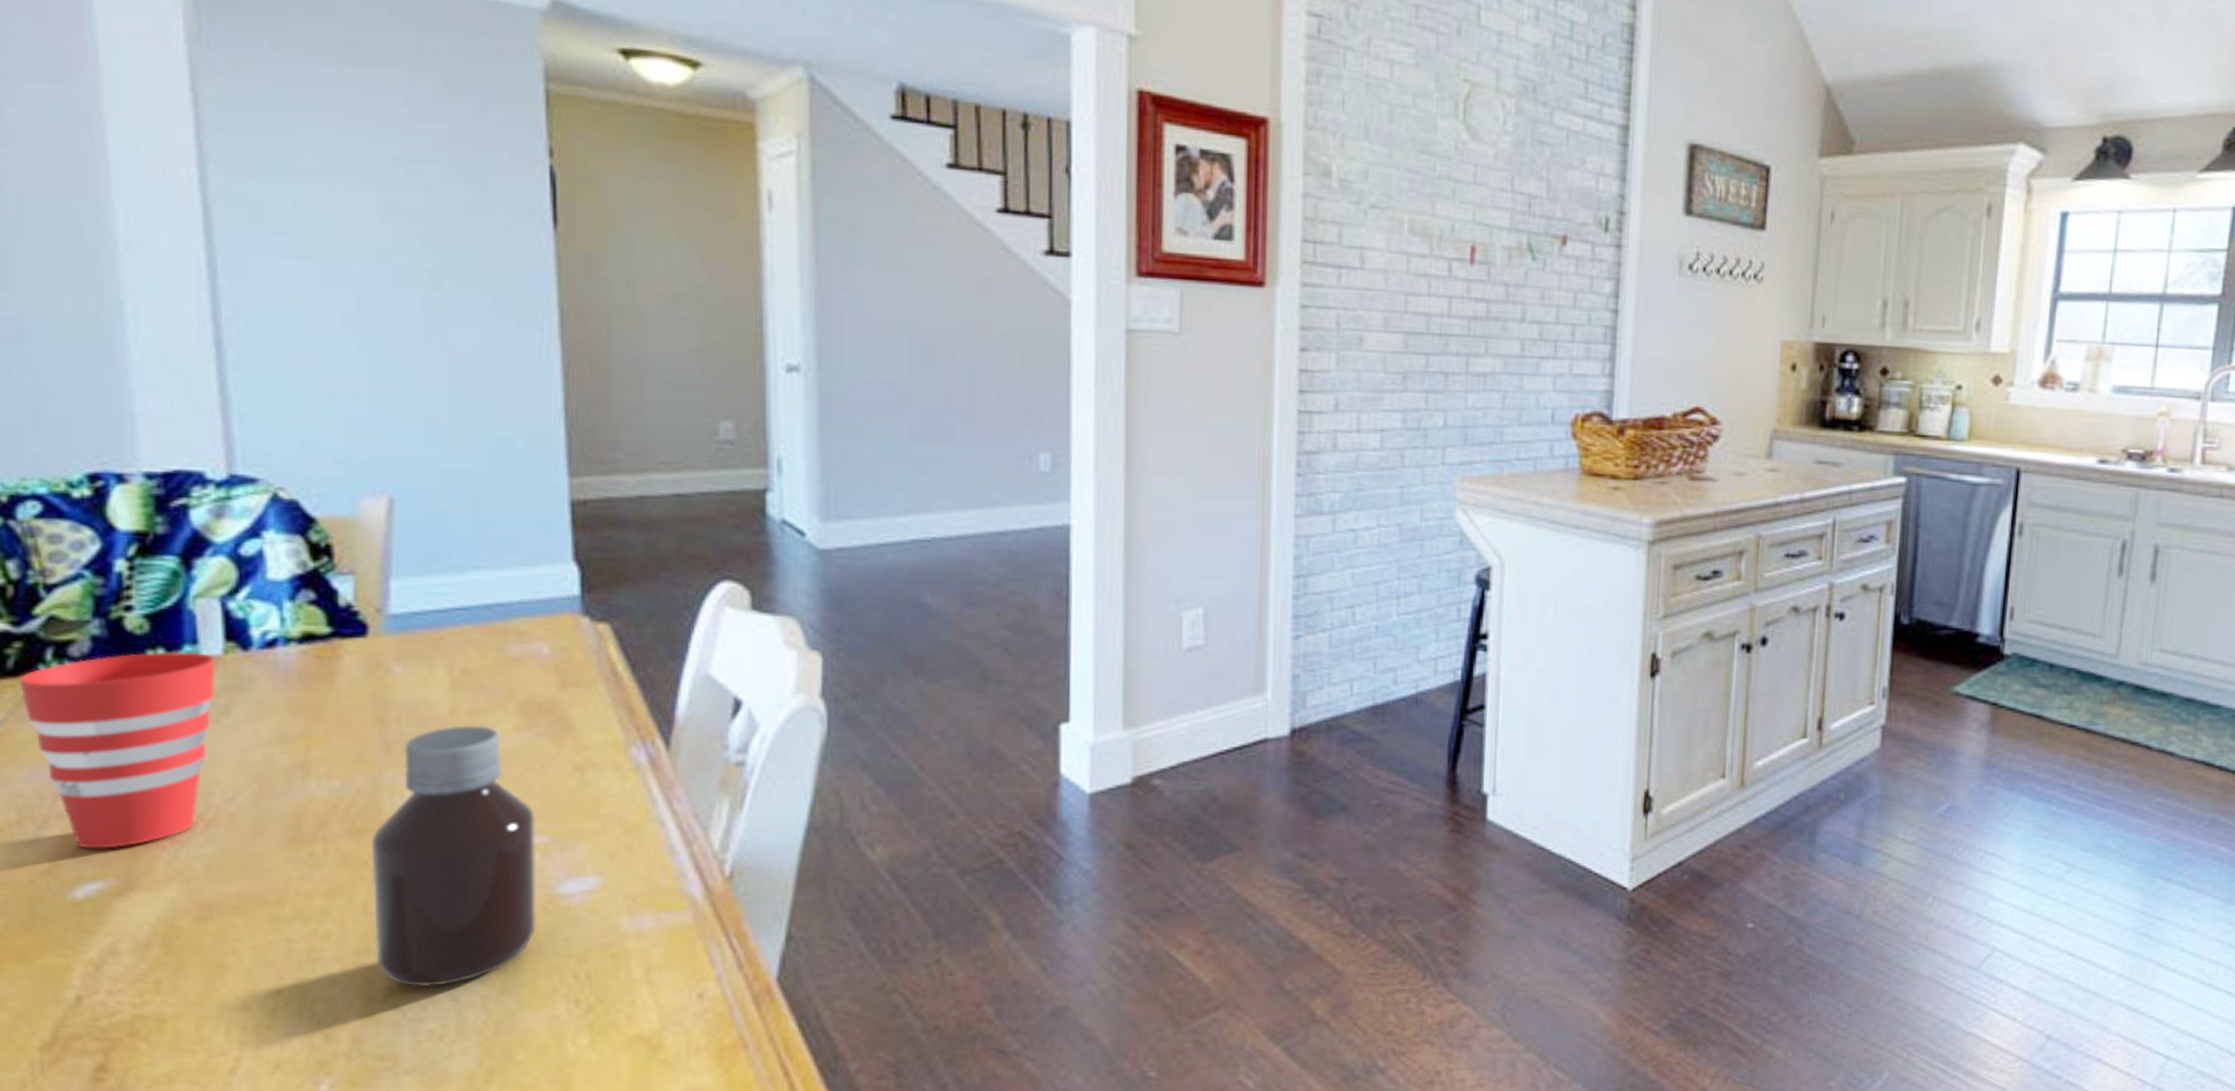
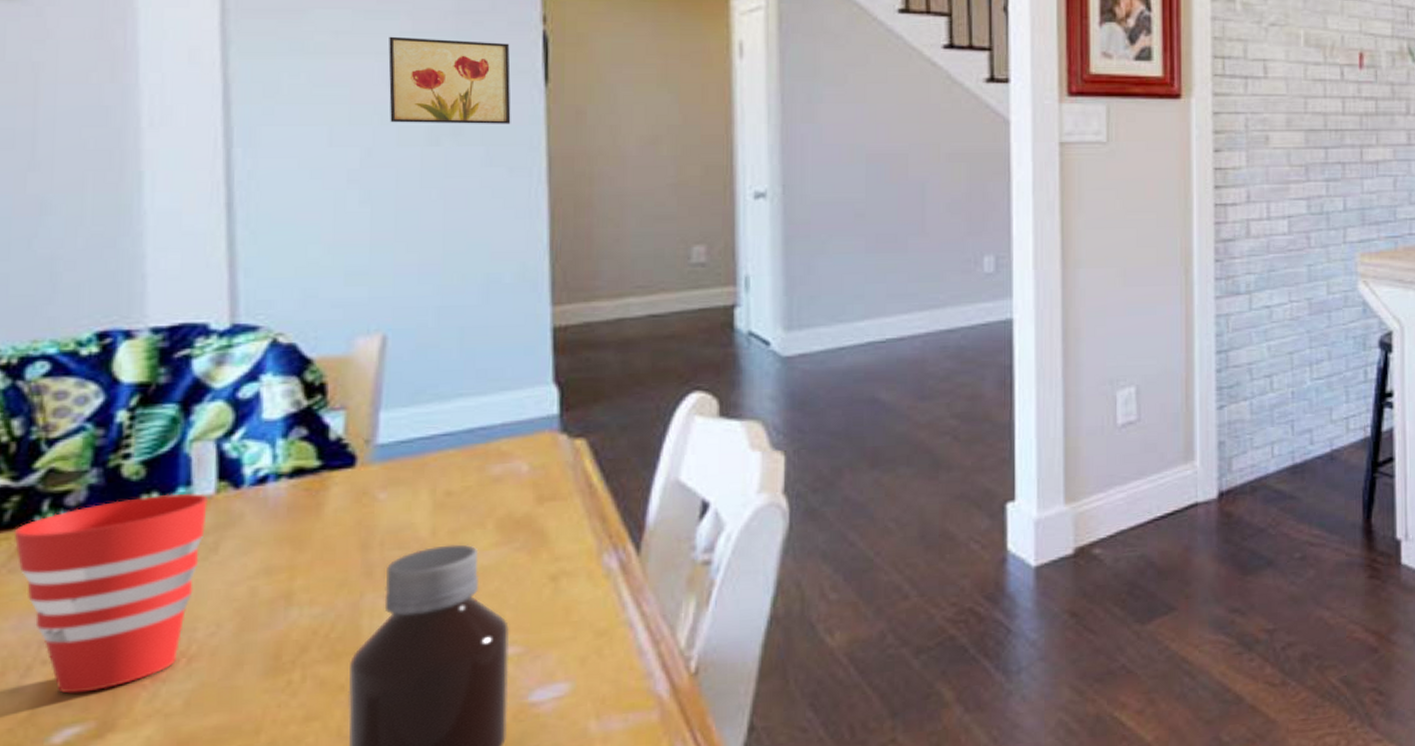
wall art: none [380,162,518,271] -> present [388,36,511,124]

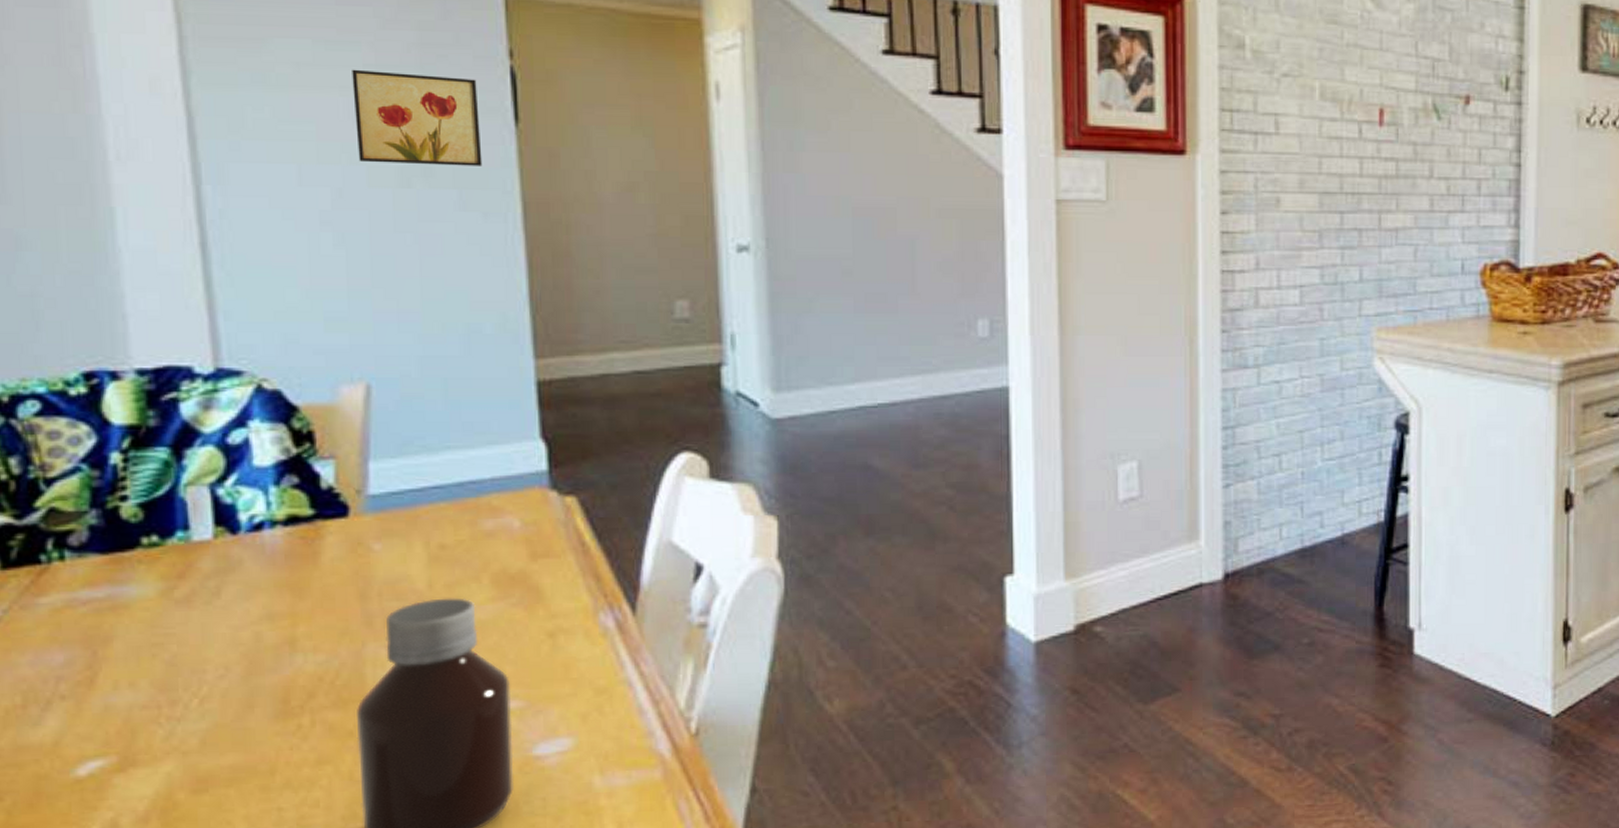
cup: present [14,493,209,694] -> none [21,537,208,728]

